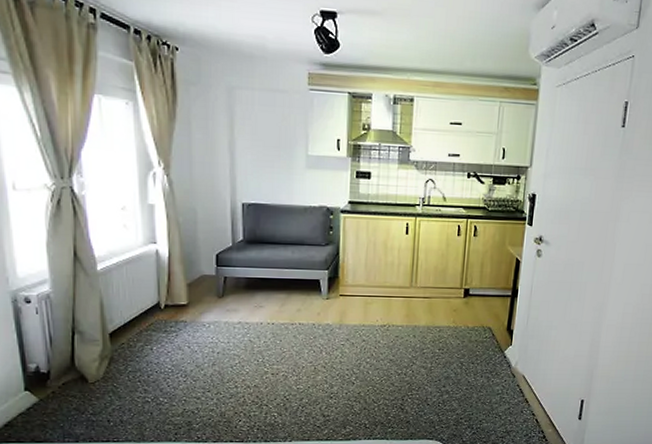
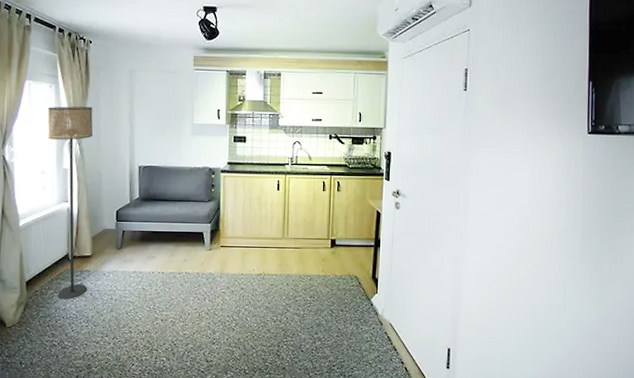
floor lamp: none [124,128,185,353] -> present [47,106,94,300]

